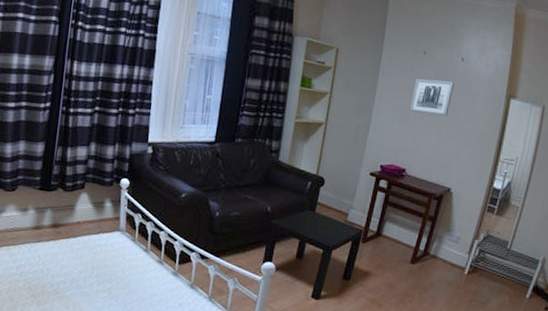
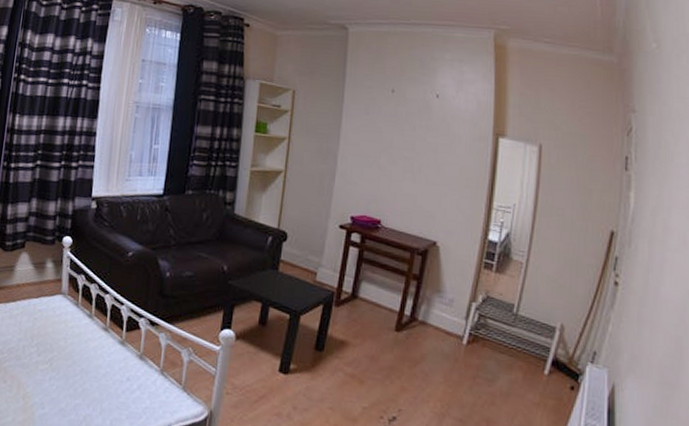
wall art: present [409,78,455,117] -> none [380,119,431,160]

